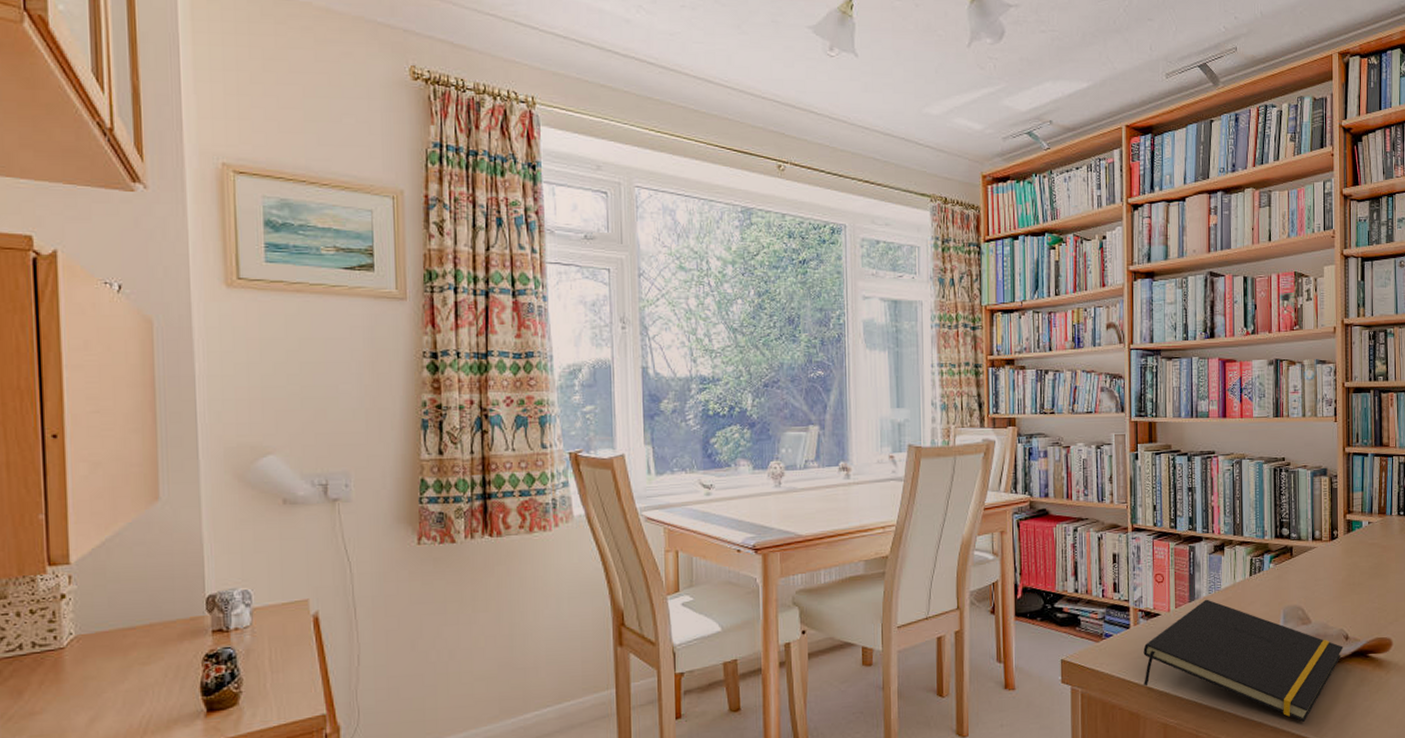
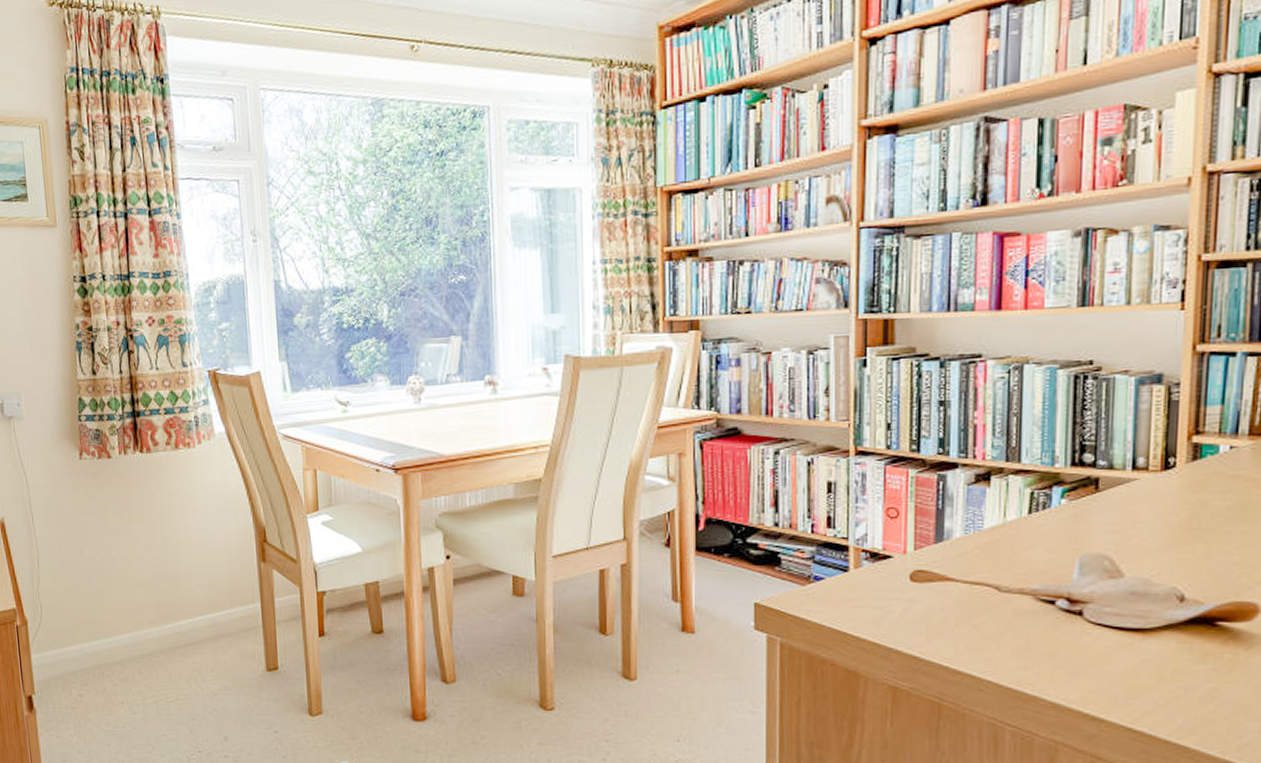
notepad: present [1143,599,1344,722] -> none [866,540,1176,701]

